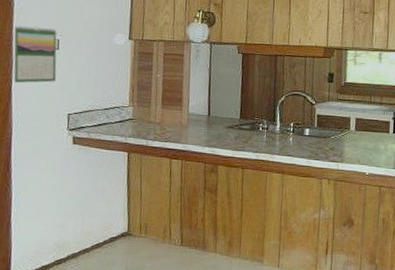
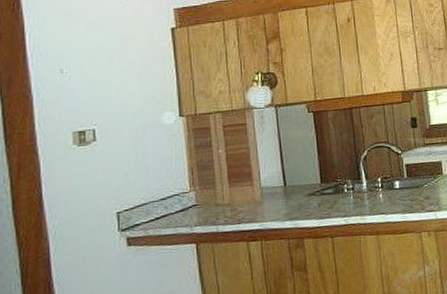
calendar: present [13,26,57,83] -> none [37,118,98,188]

